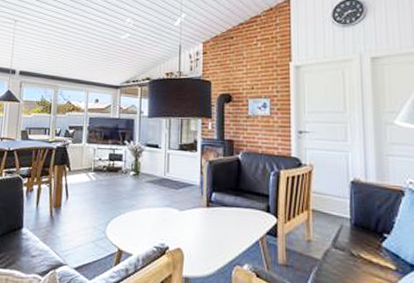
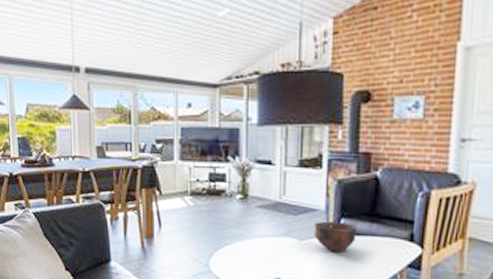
bowl: none [192,194,225,221] -> present [314,221,357,252]

